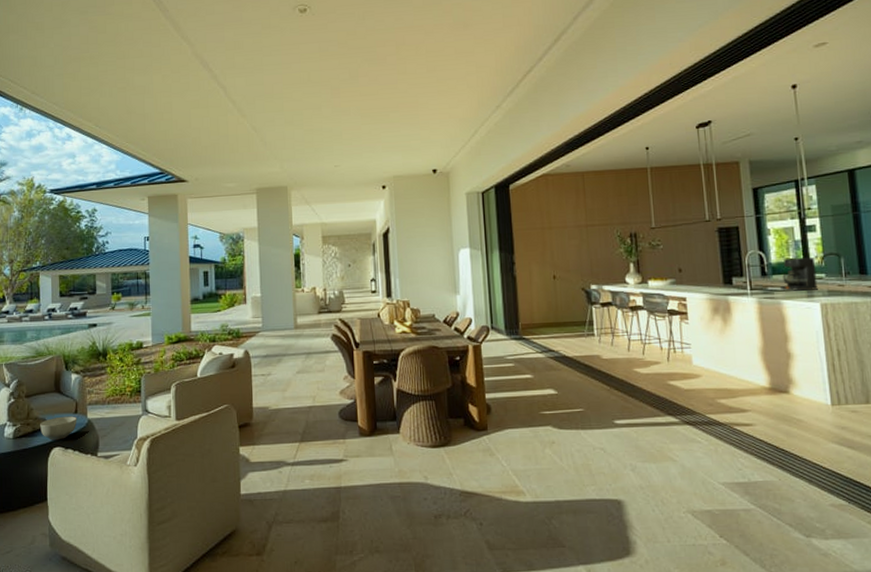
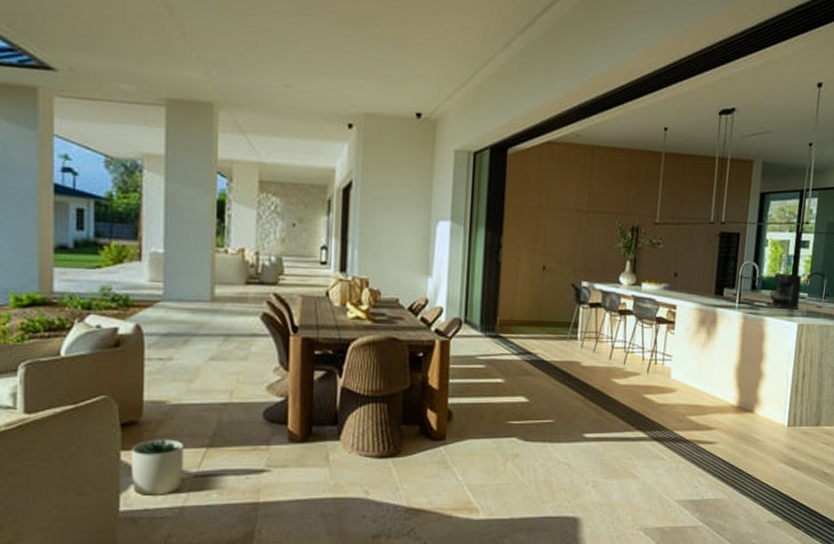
planter: none [246,436,284,482] -> present [131,439,185,496]

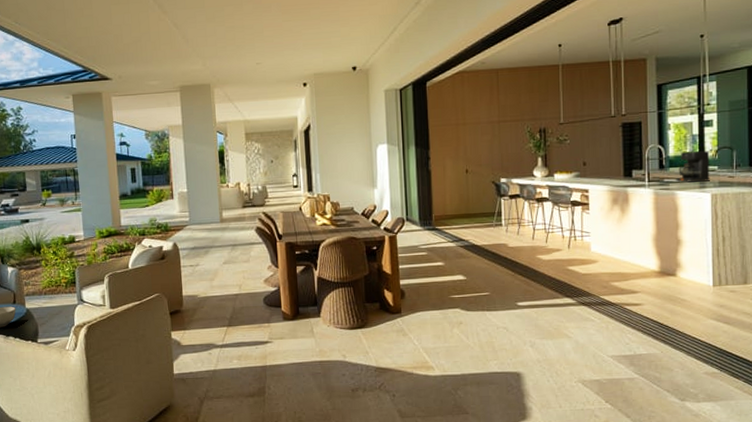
planter: present [131,439,185,496] -> none [177,322,213,363]

